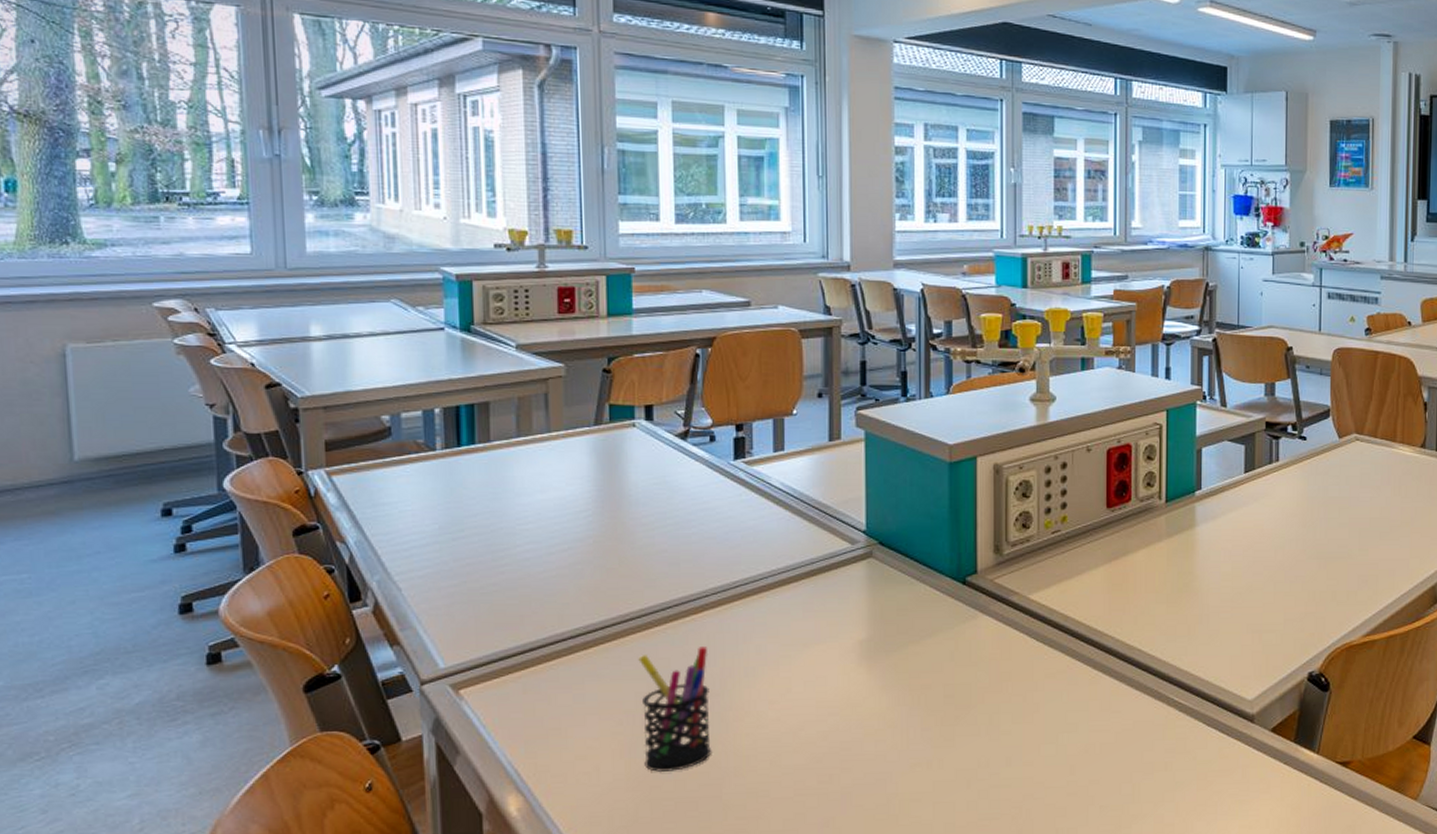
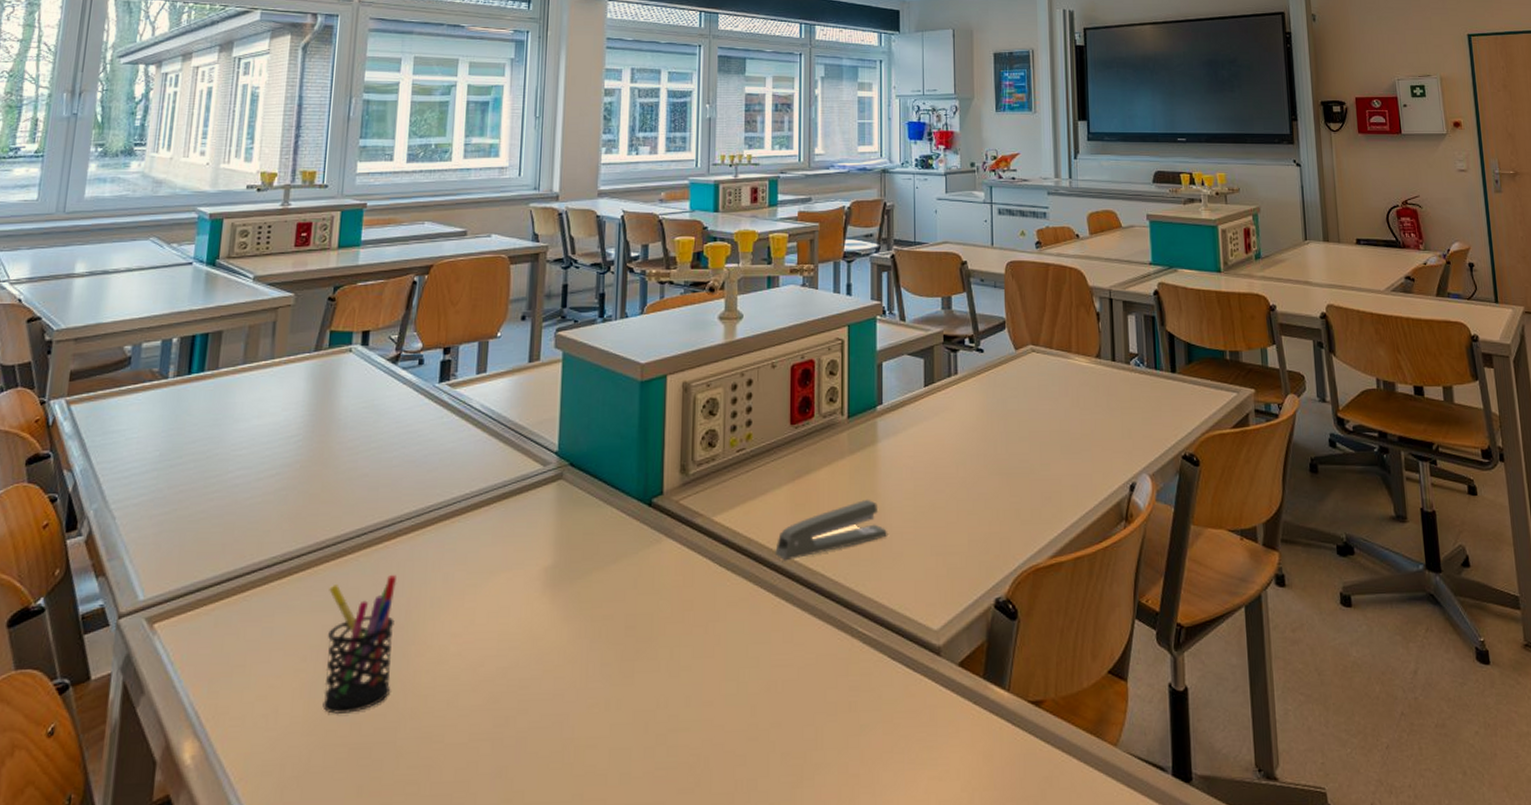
stapler: none [1092,580,1204,637] -> present [775,499,887,561]

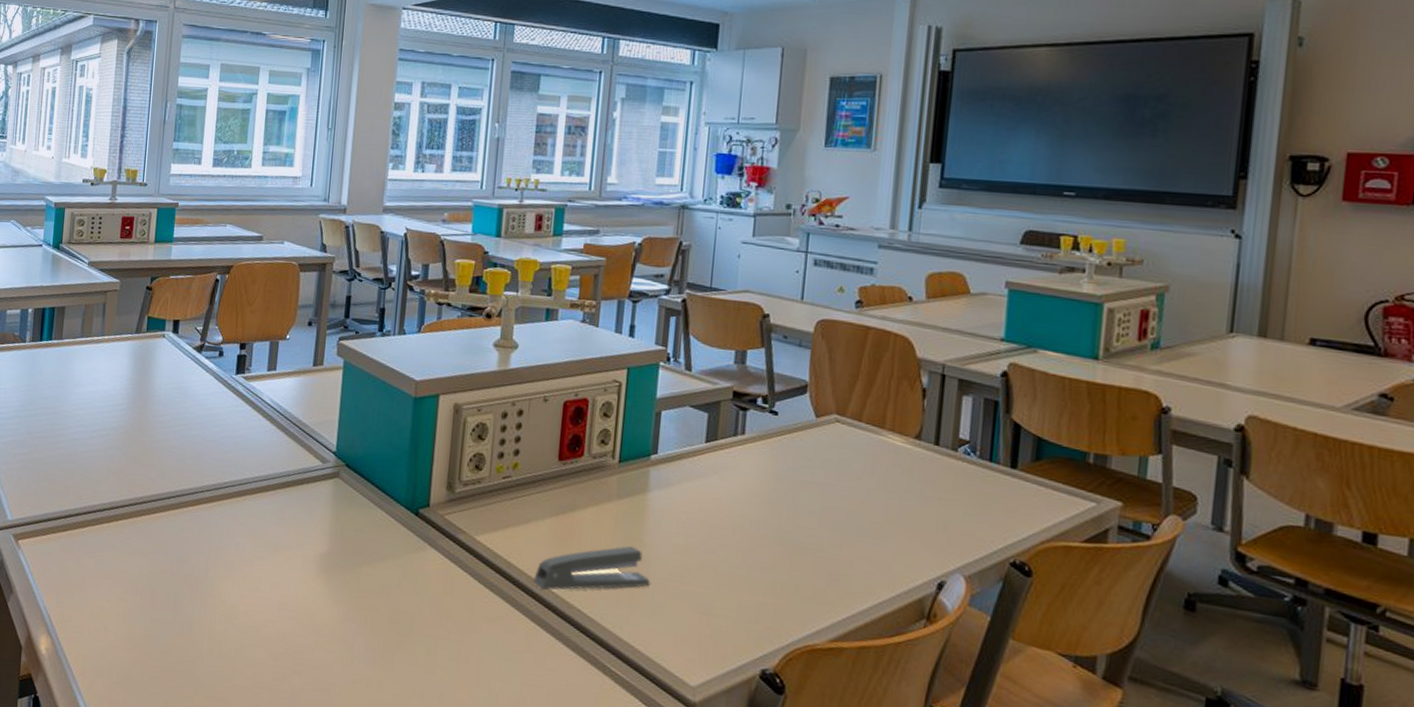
pen holder: present [322,575,397,715] -> none [140,534,198,643]

